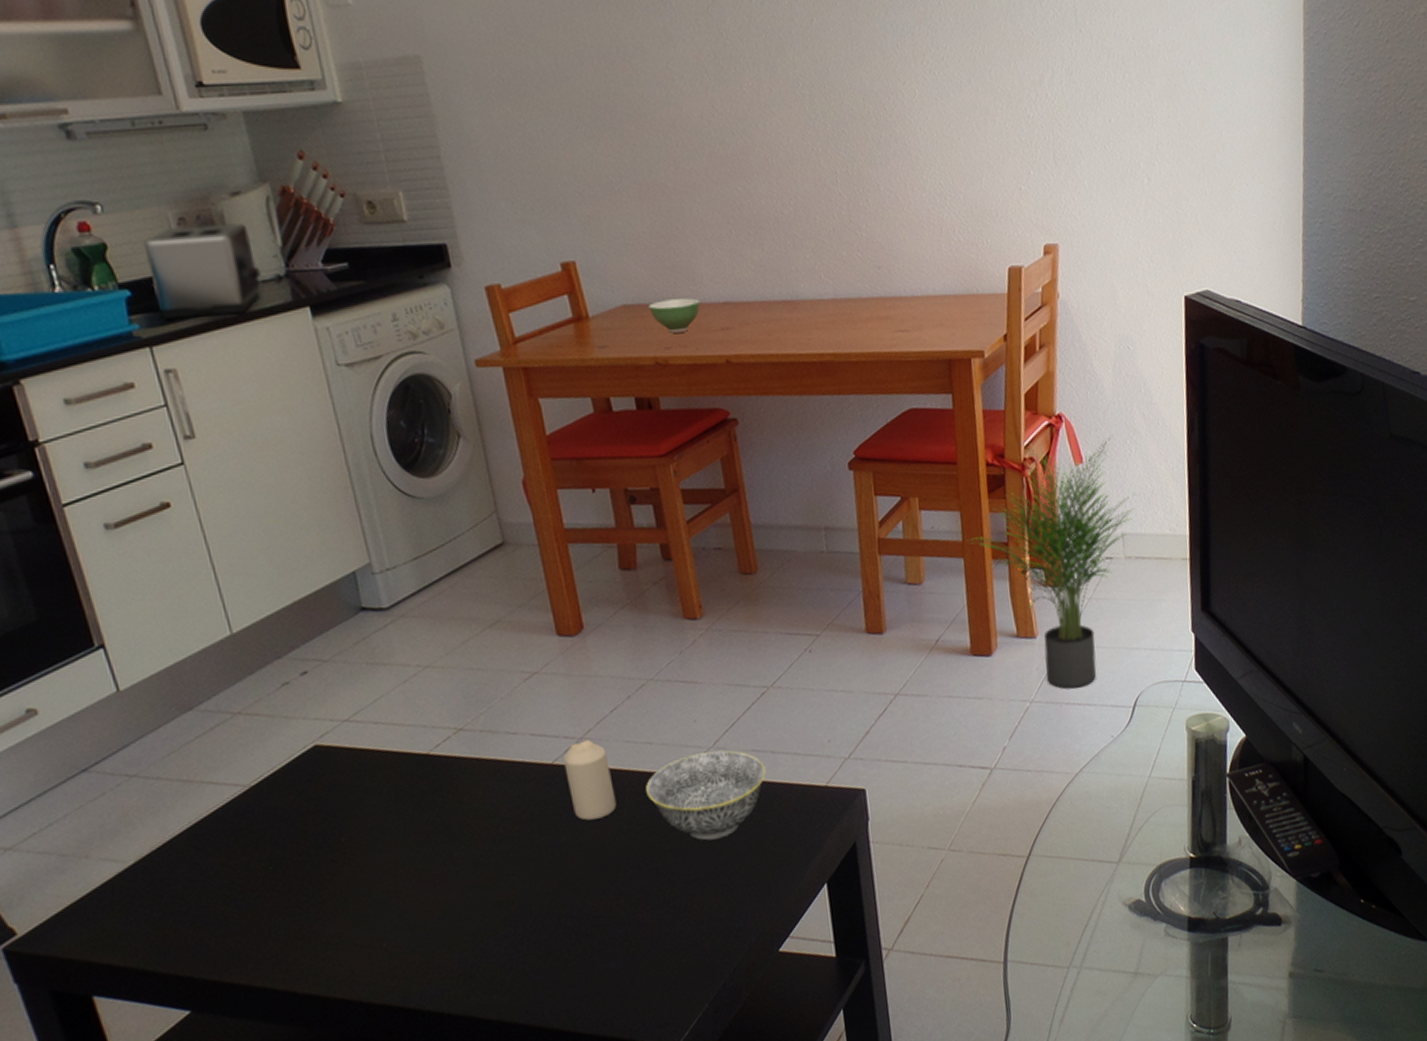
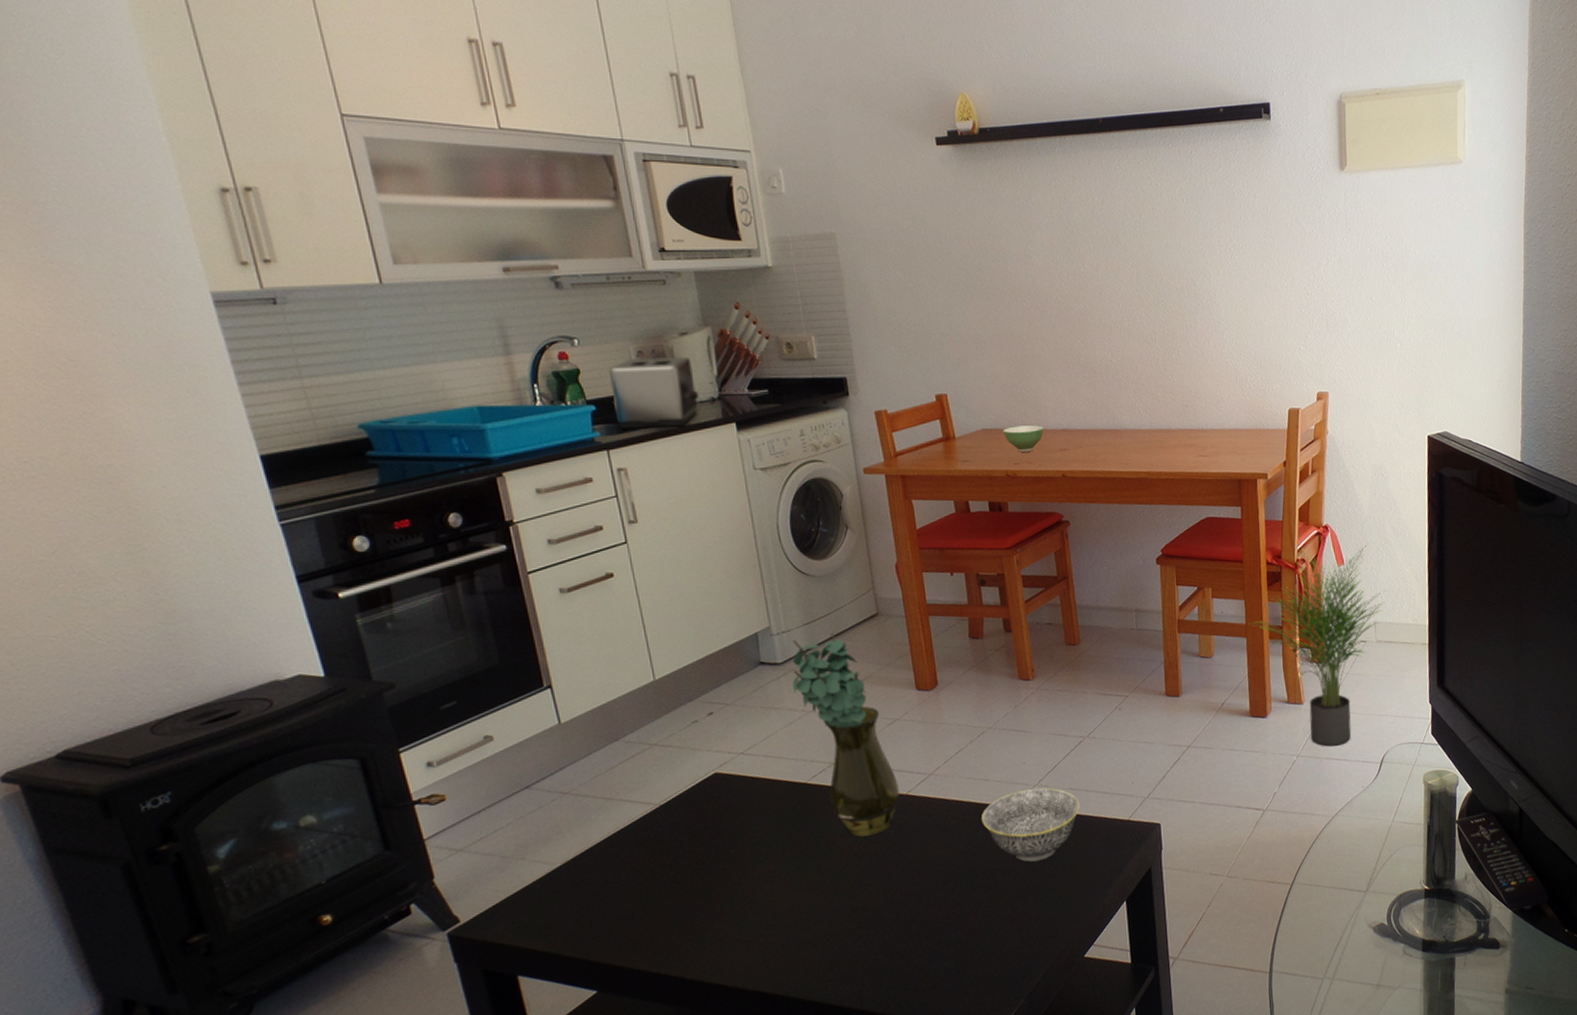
vase: none [400,567,544,817] -> present [792,632,900,837]
candle: present [563,739,617,821] -> none [915,775,957,842]

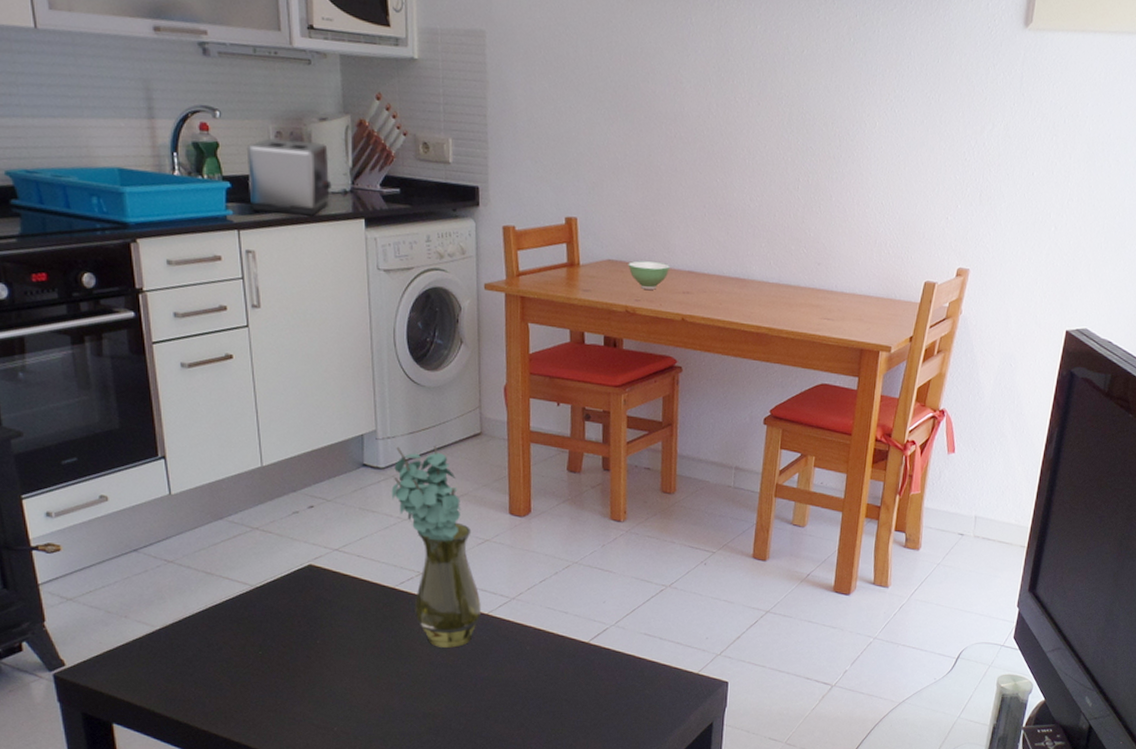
bowl: present [981,788,1080,862] -> none [556,628,653,698]
potted plant: present [1249,542,1386,746] -> none [847,428,993,634]

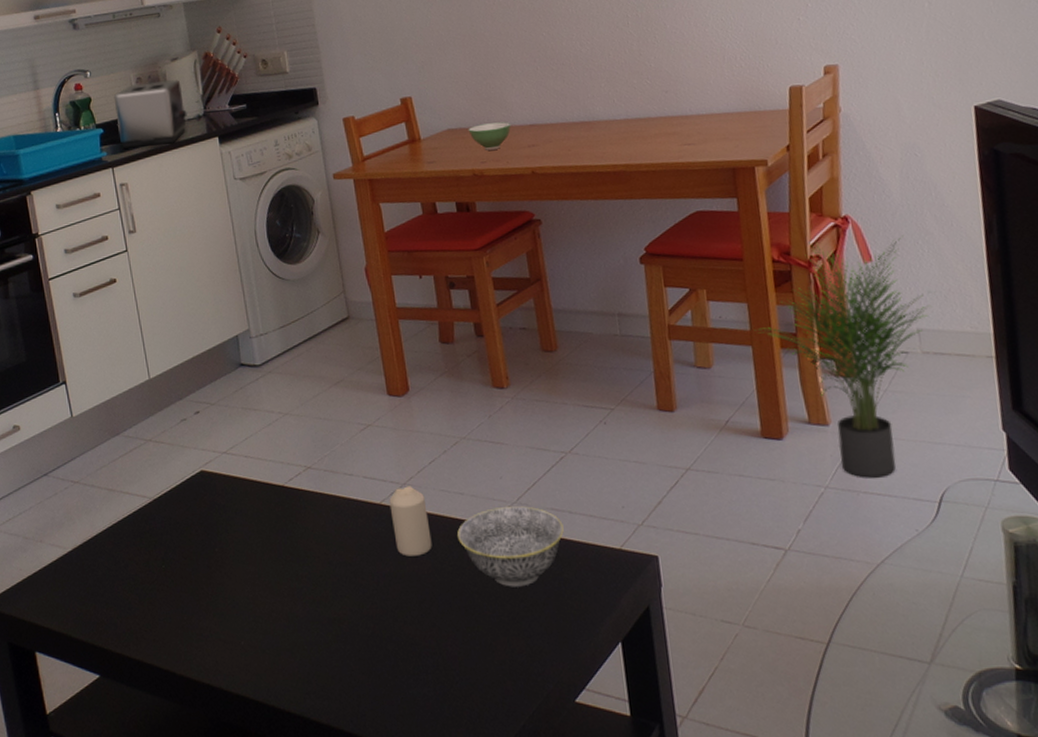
vase: present [391,445,481,648] -> none [269,335,373,545]
candle: none [496,600,532,664] -> present [389,486,432,557]
bowl: none [556,628,653,698] -> present [457,506,564,587]
potted plant: none [847,428,993,634] -> present [754,235,931,478]

